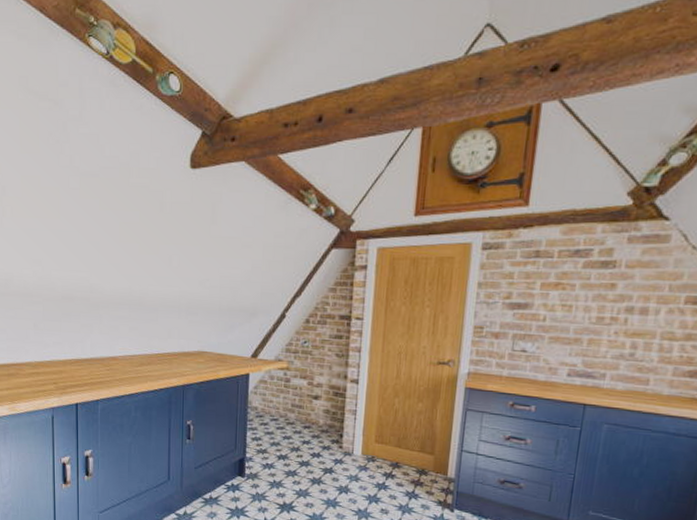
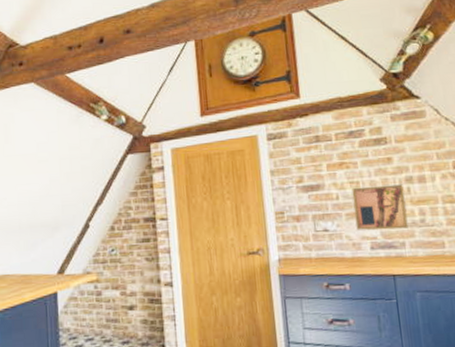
wall art: none [557,311,621,360] -> present [352,184,409,230]

